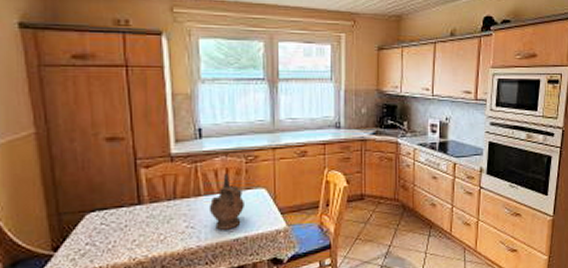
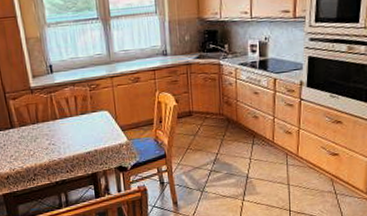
ceremonial vessel: present [208,173,244,230] -> none [64,100,92,146]

